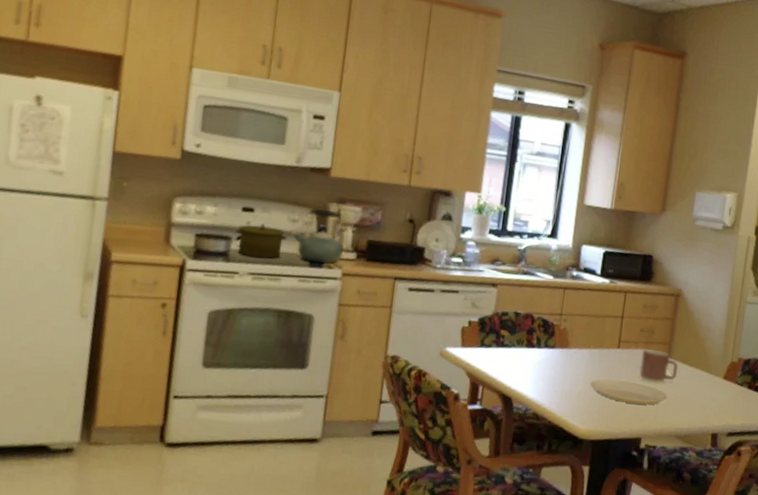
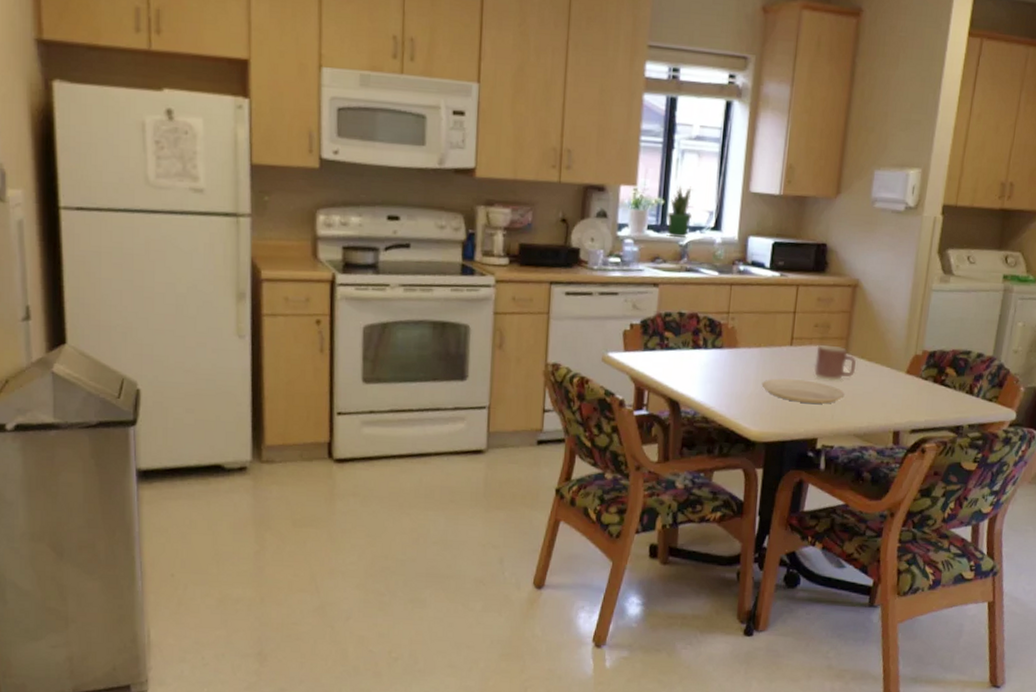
cooking pot: present [236,223,287,259] -> none [383,232,436,269]
kettle: present [290,208,344,264] -> none [439,212,495,271]
planter: none [507,195,531,244] -> present [667,185,691,239]

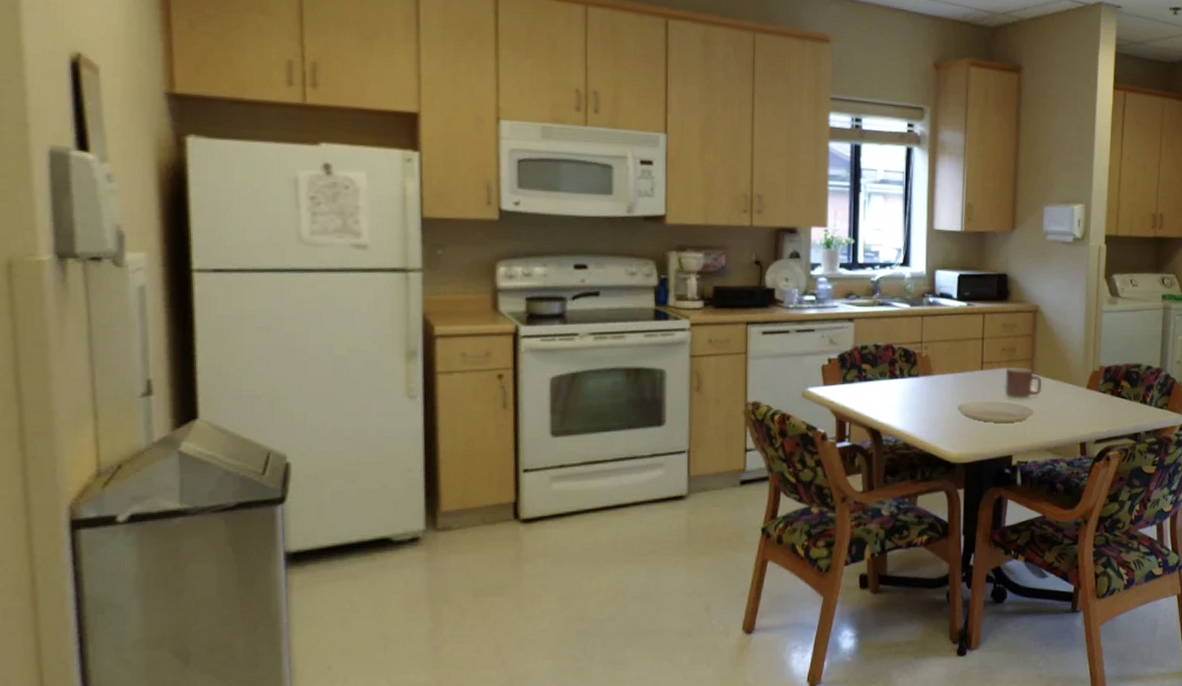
planter: present [667,185,691,239] -> none [857,226,881,275]

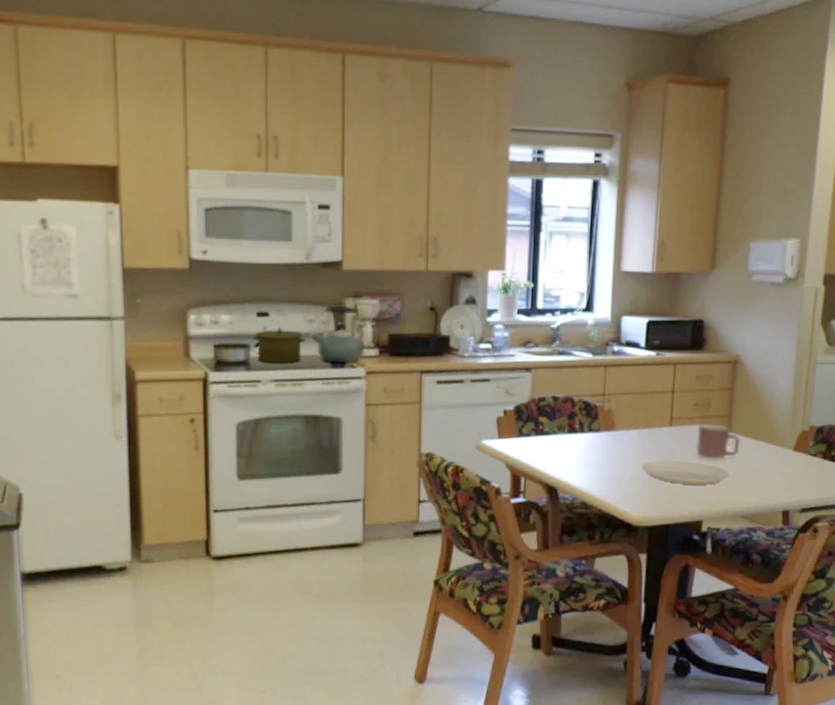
cooking pot: none [570,280,627,317] -> present [254,327,306,364]
kettle: none [630,258,689,316] -> present [308,305,364,363]

